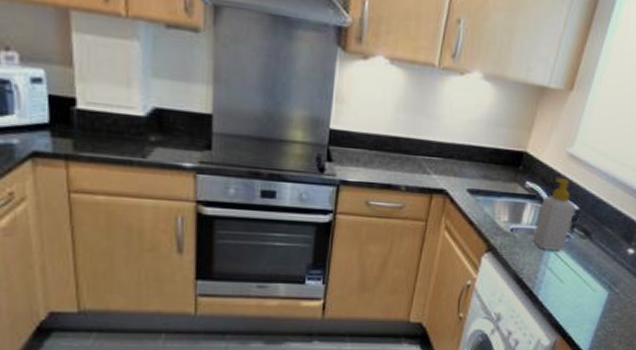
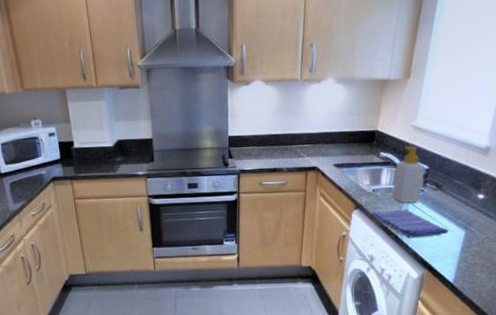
dish towel: none [506,256,590,295] -> present [372,209,448,238]

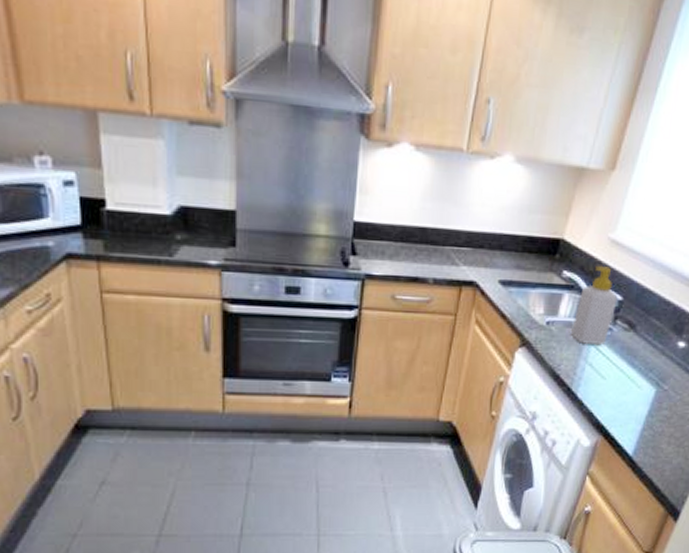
dish towel: present [372,209,448,238] -> none [541,351,636,393]

